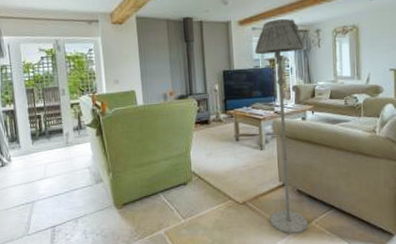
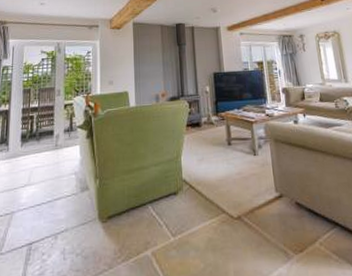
floor lamp: present [254,18,308,234] -> none [243,24,312,258]

